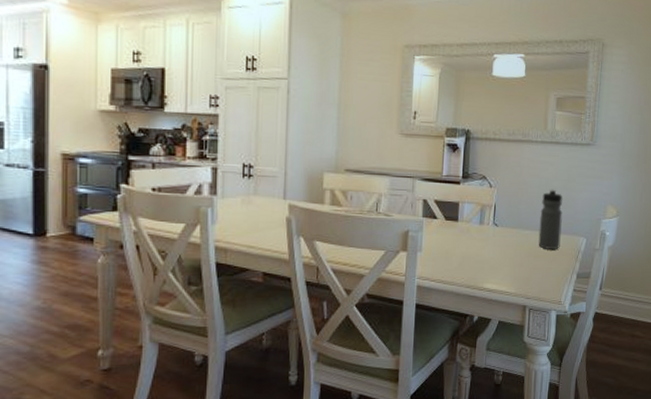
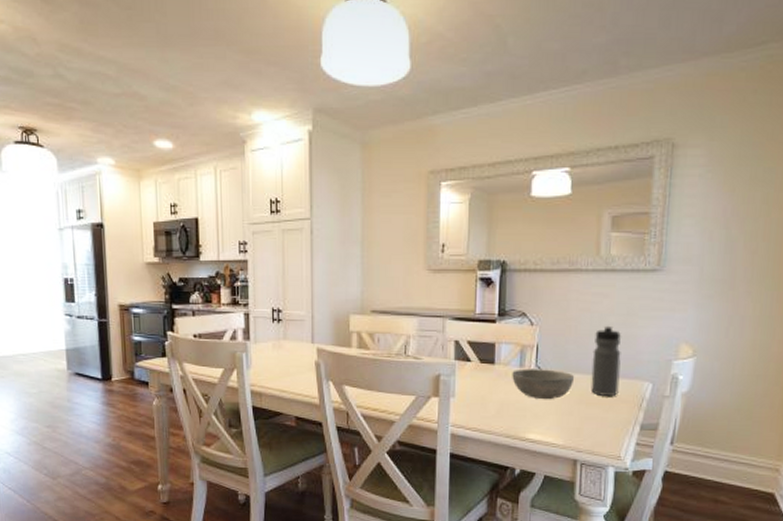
bowl: none [473,225,526,253] -> present [512,369,575,400]

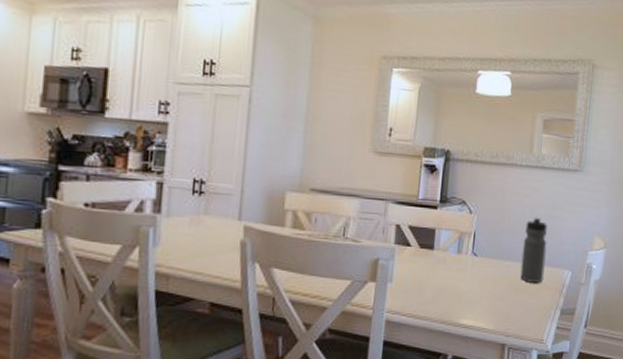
bowl: present [512,369,575,400] -> none [449,255,507,286]

